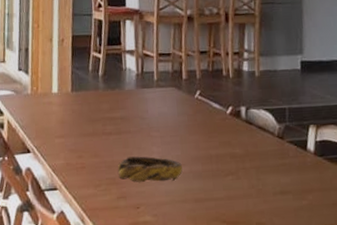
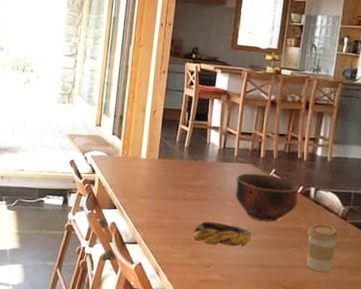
bowl: none [158,97,230,150] -> present [236,174,300,222]
coffee cup: none [243,146,277,201] -> present [307,224,339,273]

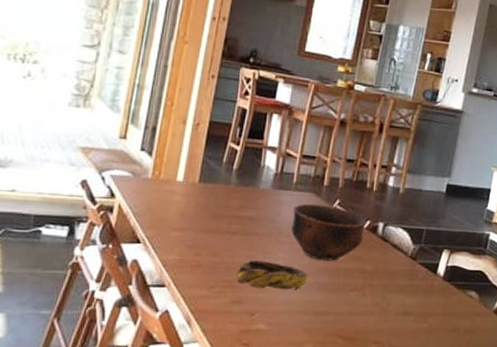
coffee cup: present [307,224,339,273] -> none [369,264,406,320]

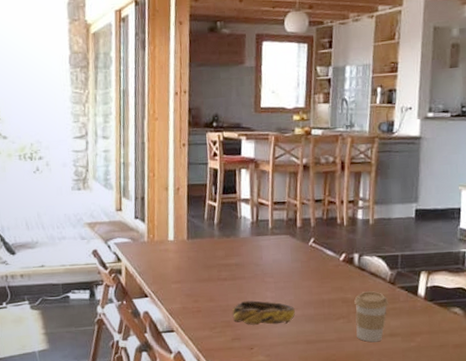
bowl: present [291,204,367,261] -> none [273,245,343,295]
coffee cup: none [369,264,406,320] -> present [354,291,388,342]

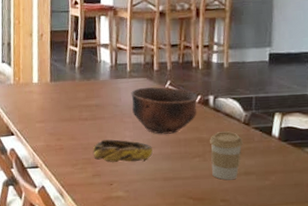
bowl: none [273,245,343,295] -> present [131,87,199,134]

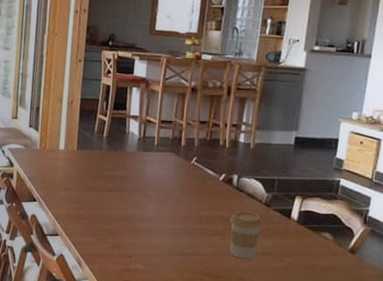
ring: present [93,139,153,162] -> none [115,212,173,236]
bowl: present [131,87,199,134] -> none [157,163,223,210]

